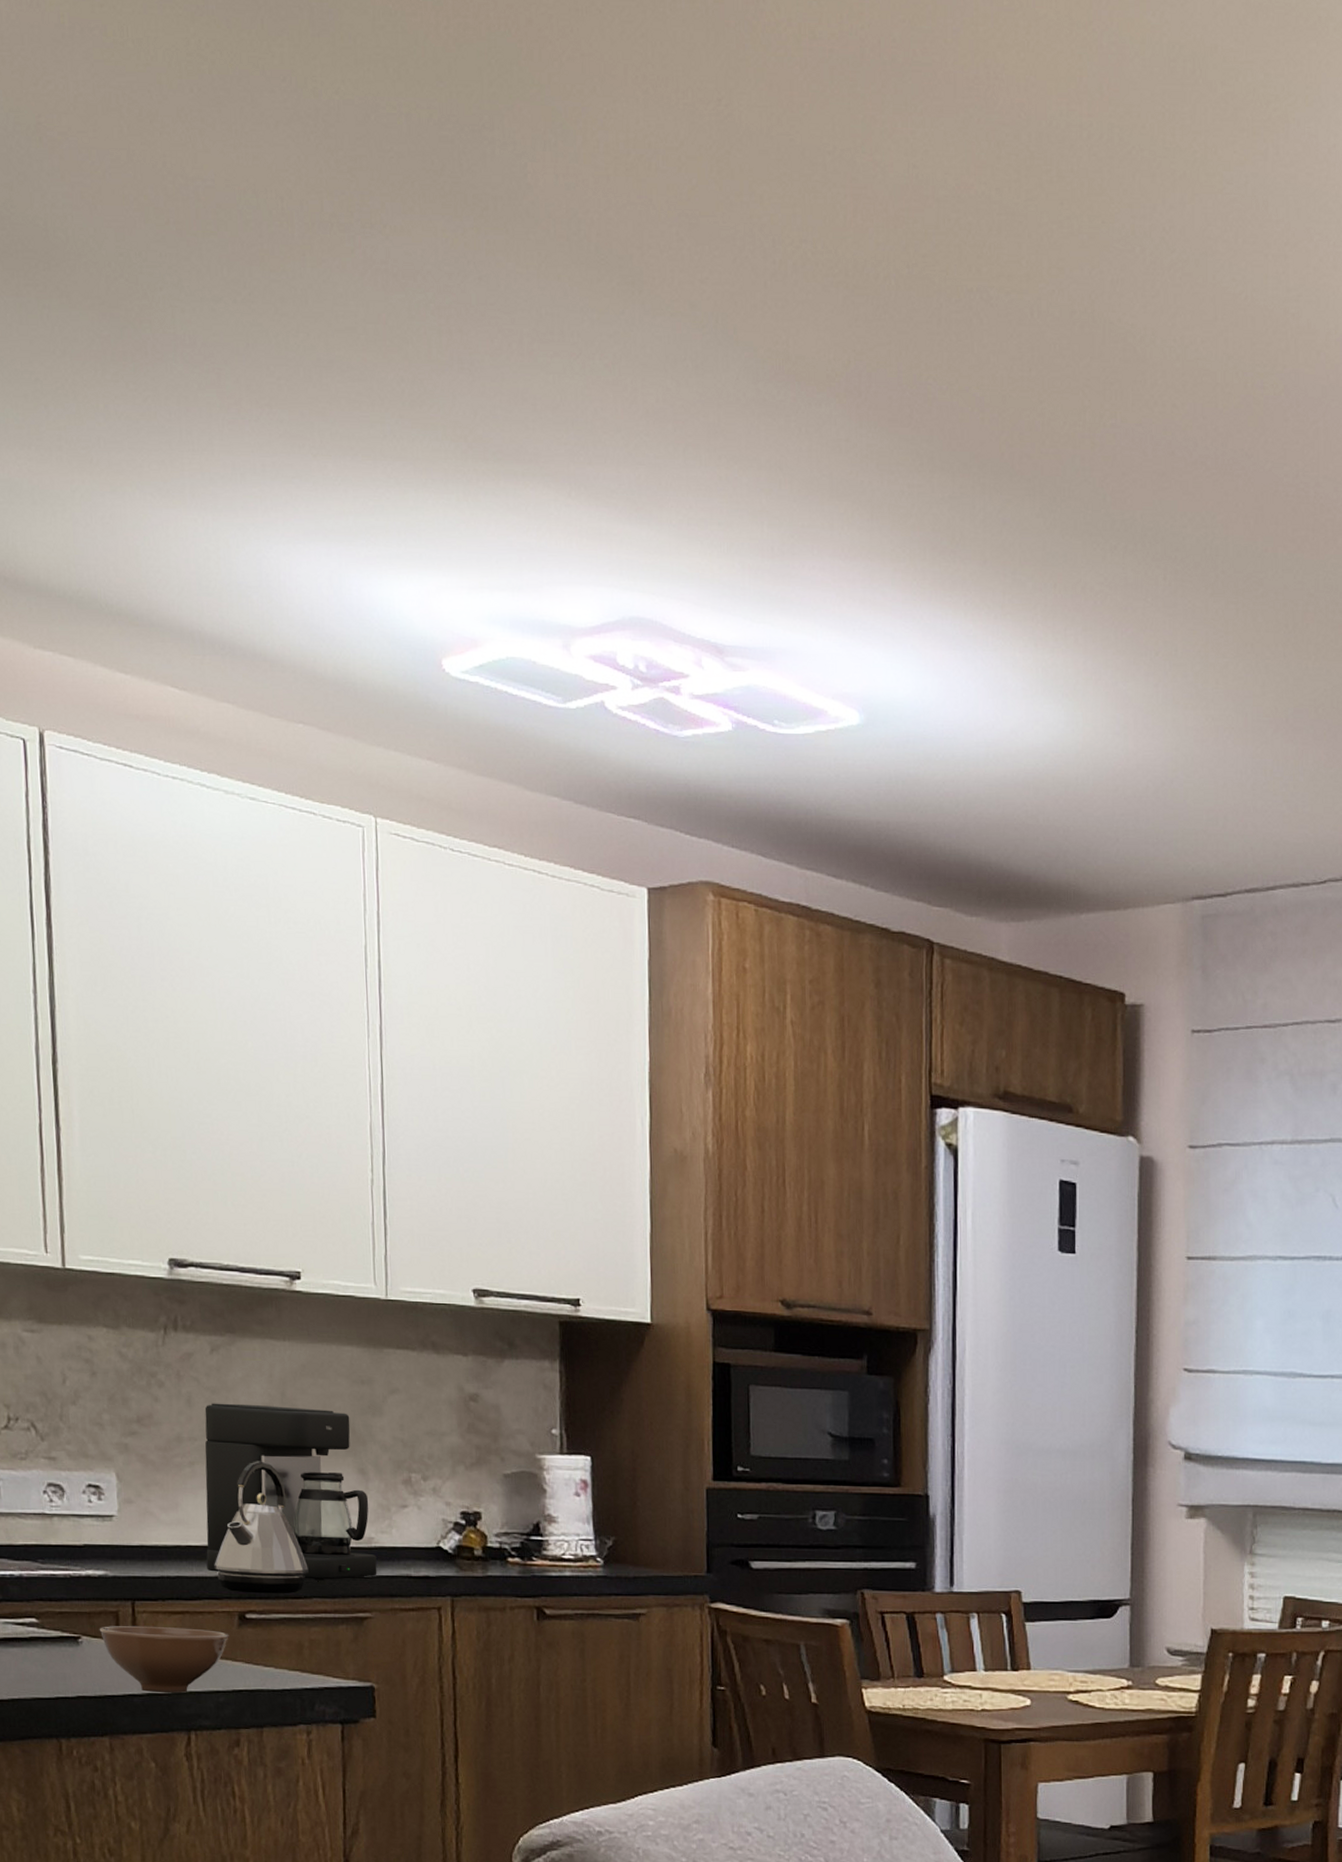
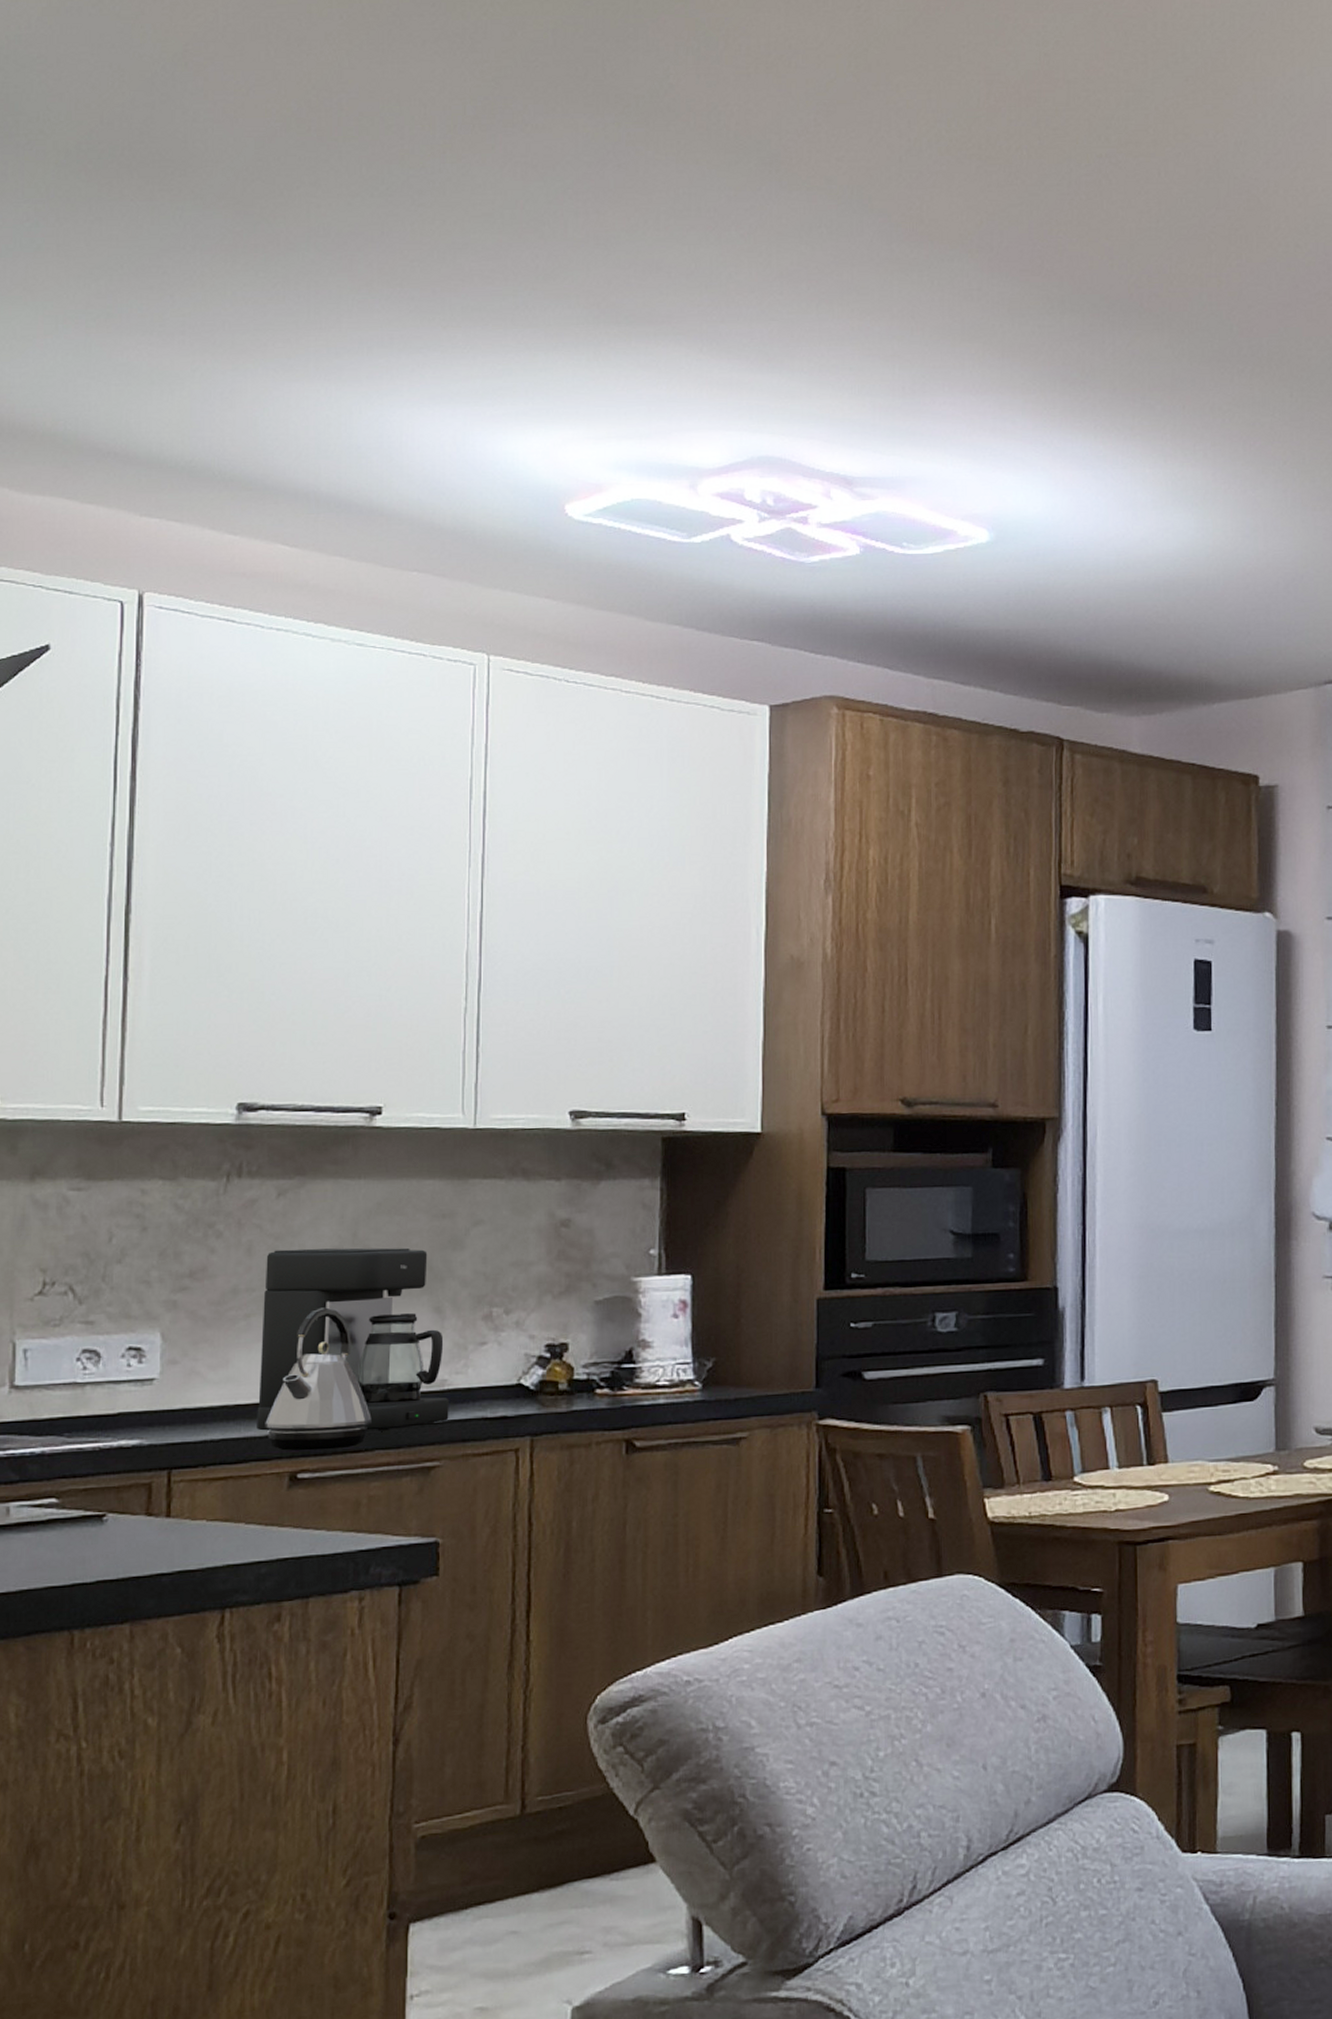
bowl: present [99,1626,229,1694] -> none [128,1494,277,1570]

